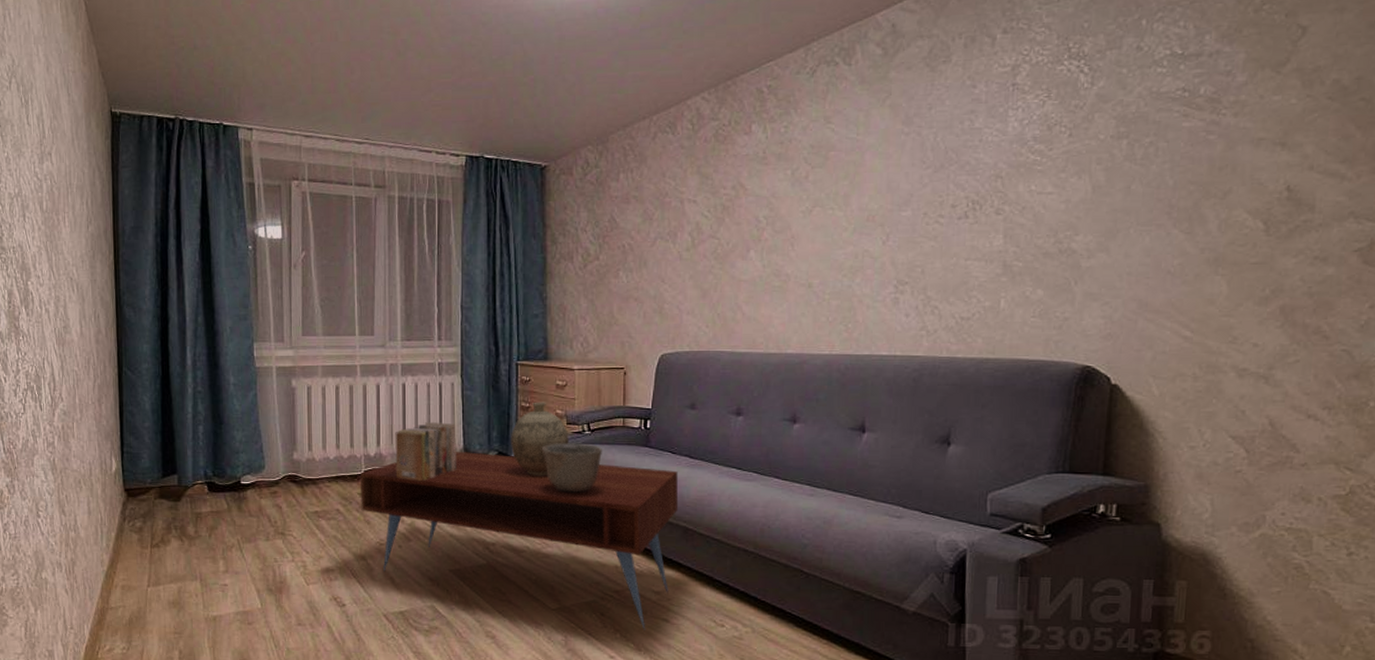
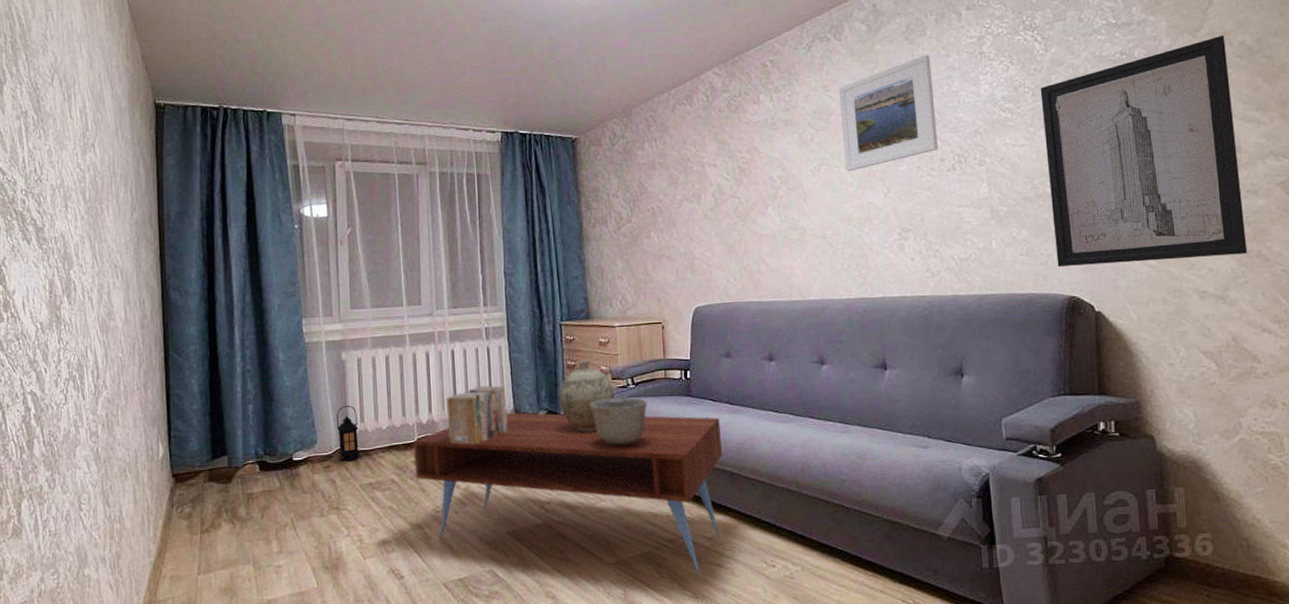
lantern: none [285,433,307,489] -> present [336,406,360,462]
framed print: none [841,84,953,215] -> present [838,54,938,172]
wall art: none [1073,71,1316,332] -> present [1040,35,1248,267]

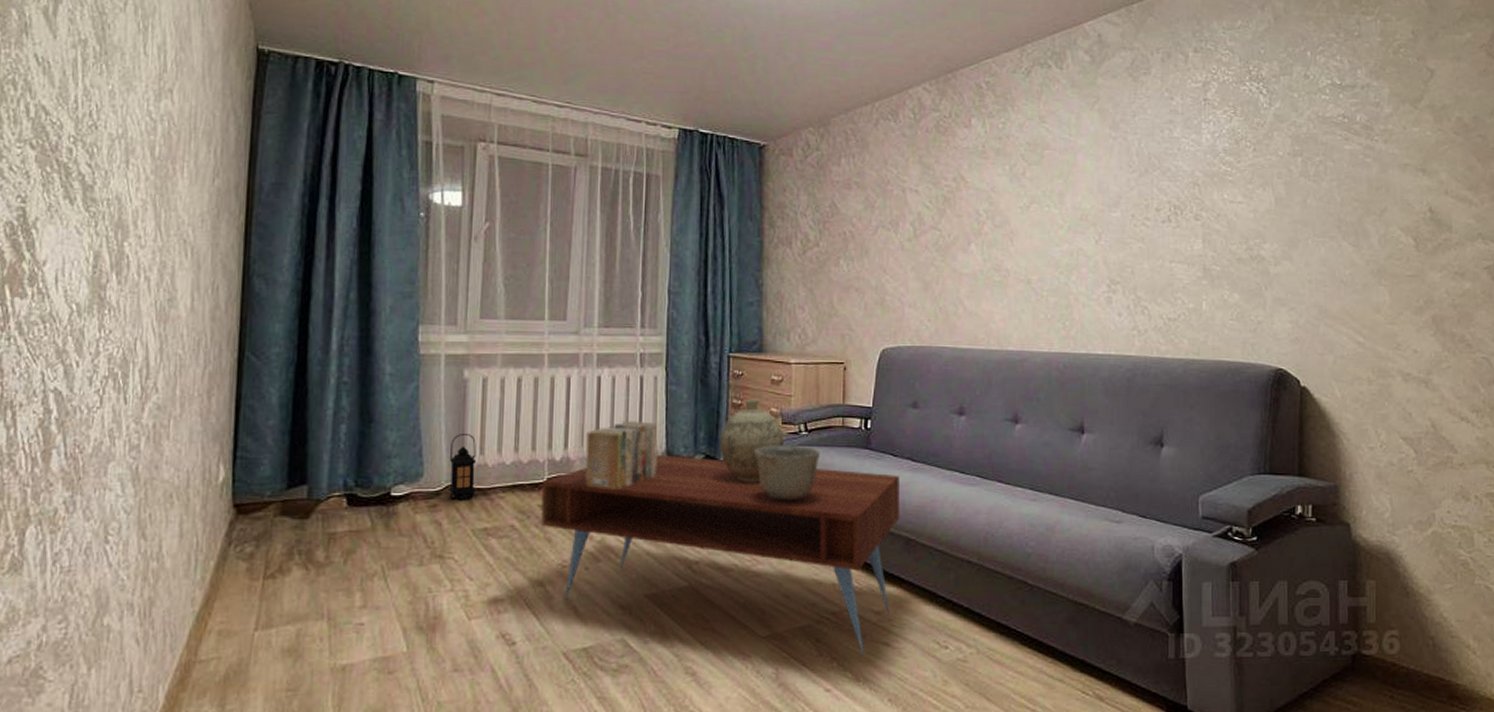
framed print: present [838,54,938,172] -> none [1055,94,1155,213]
wall art: present [1040,35,1248,267] -> none [1262,109,1452,338]

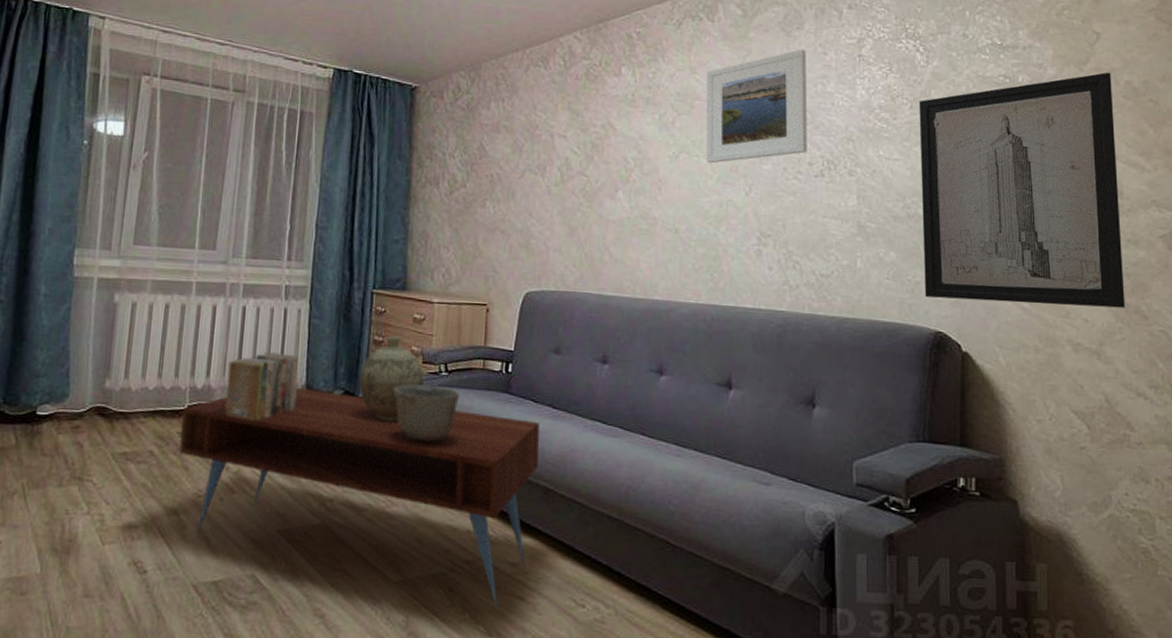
lantern: present [449,434,477,501] -> none [92,357,122,424]
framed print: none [1055,94,1155,213] -> present [706,49,807,164]
wall art: none [1262,109,1452,338] -> present [919,72,1126,308]

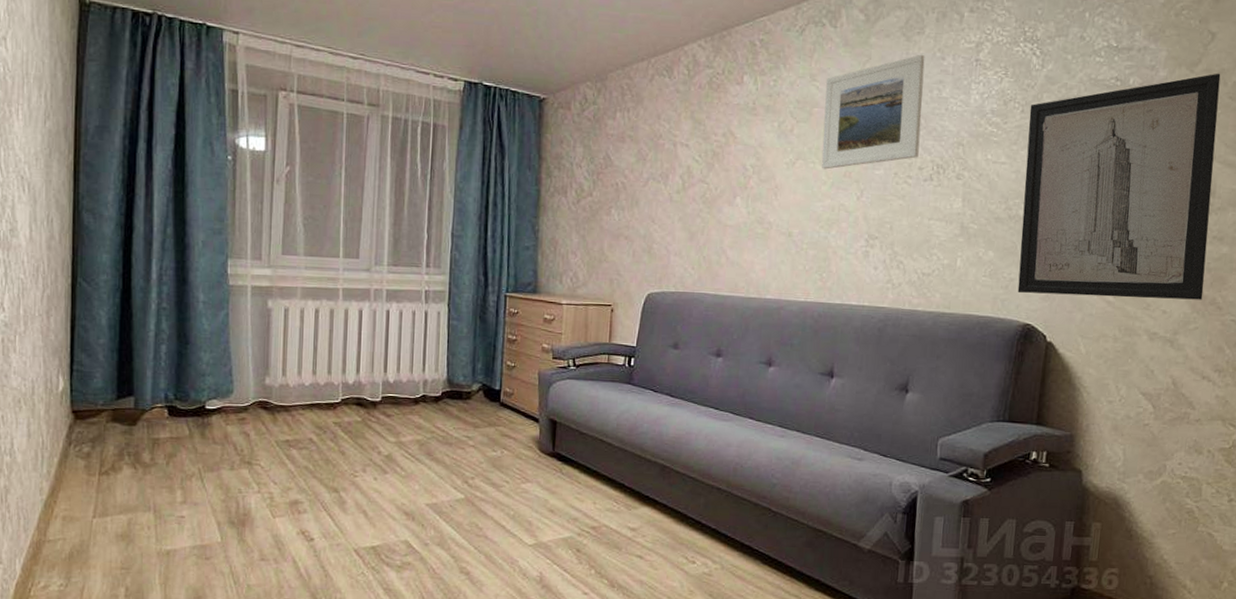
coffee table: present [179,388,540,612] -> none [336,383,658,568]
books: present [224,352,299,421] -> none [374,351,440,411]
decorative vase: present [358,336,424,422] -> none [494,334,554,410]
ceramic bowl: present [394,384,459,443] -> none [527,377,586,428]

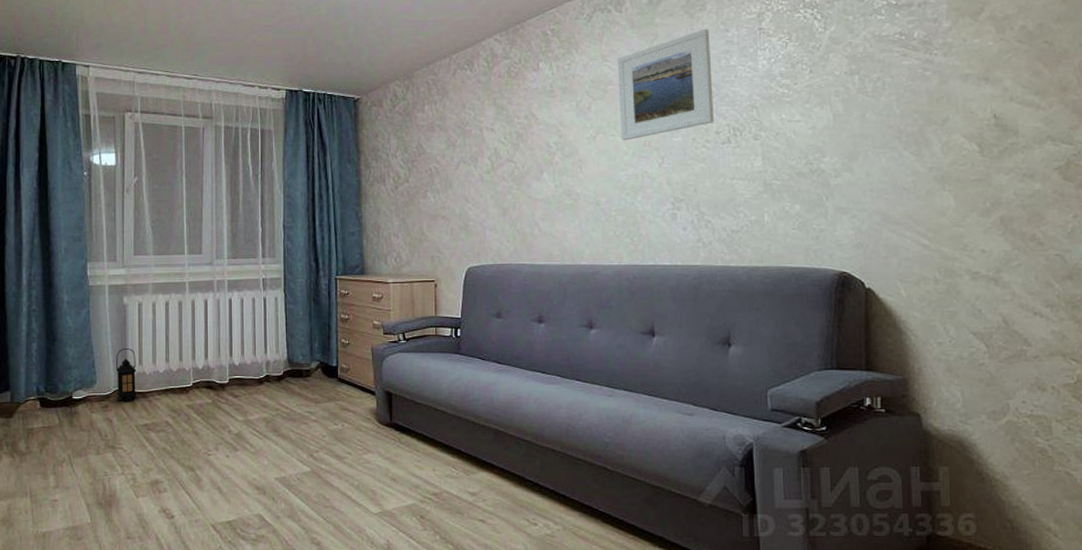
lantern: none [255,357,280,416] -> present [116,349,137,402]
wall art: present [1017,73,1221,300] -> none [818,19,1022,242]

